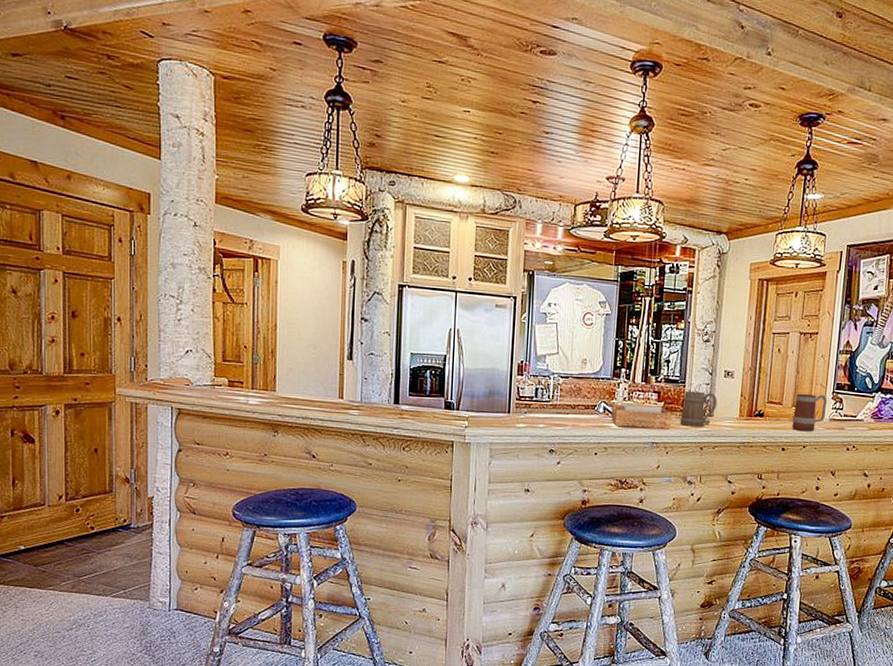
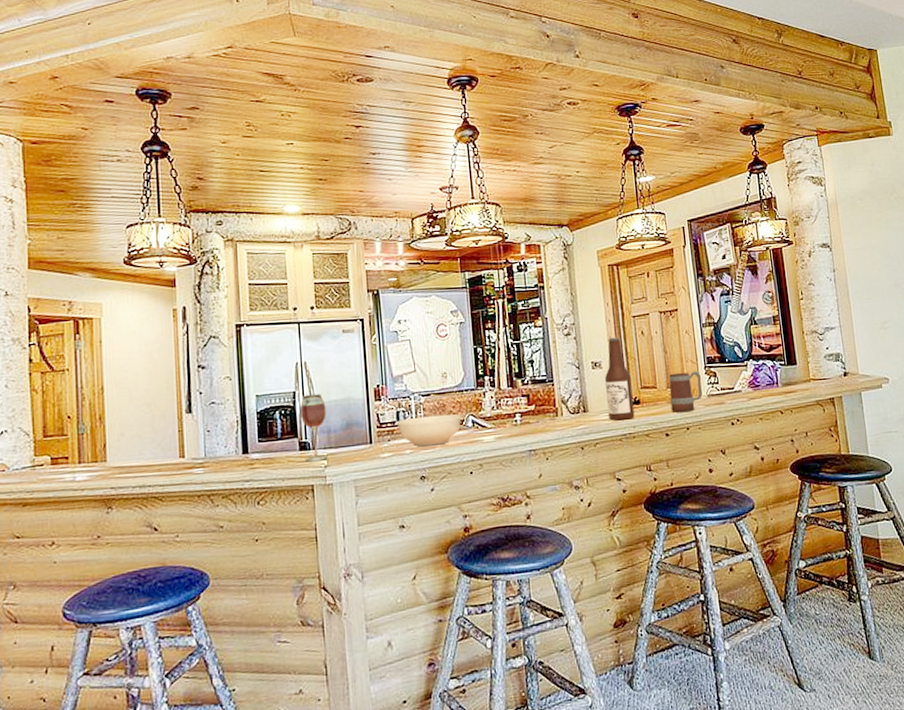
wineglass: none [448,359,473,421] -> present [299,393,328,462]
bowl: none [534,395,595,424] -> present [396,414,462,447]
napkin holder: present [611,403,672,430] -> none [480,409,546,439]
beer mug: present [680,390,718,428] -> none [553,387,591,427]
root beer bottle: none [731,350,760,430] -> present [604,337,635,421]

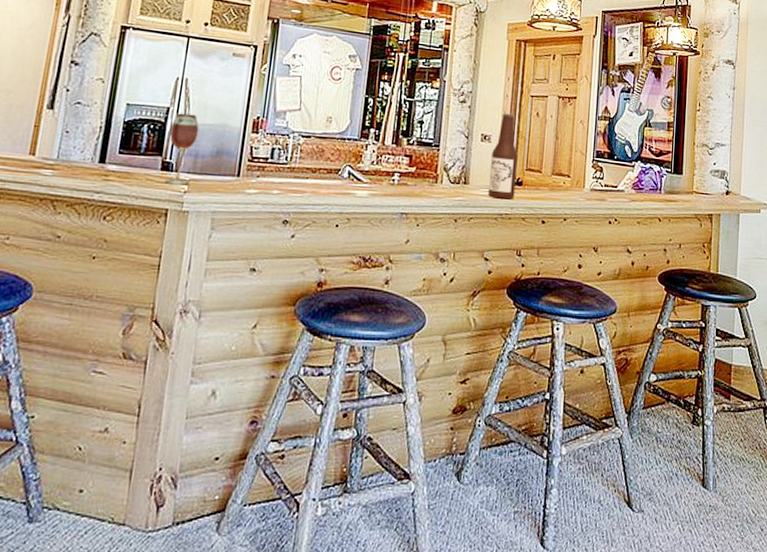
bowl: present [396,414,462,447] -> none [269,157,339,191]
beer mug: present [669,371,703,413] -> none [552,160,588,203]

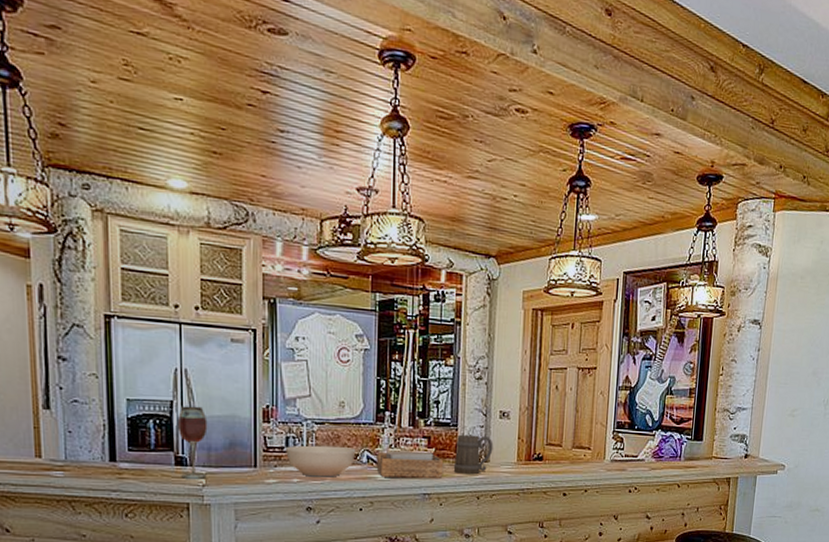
bowl: none [269,157,339,191] -> present [284,445,356,477]
napkin holder: none [356,167,424,199] -> present [376,450,444,480]
beer mug: none [432,155,474,197] -> present [453,434,494,475]
root beer bottle: present [488,113,518,200] -> none [508,388,538,475]

